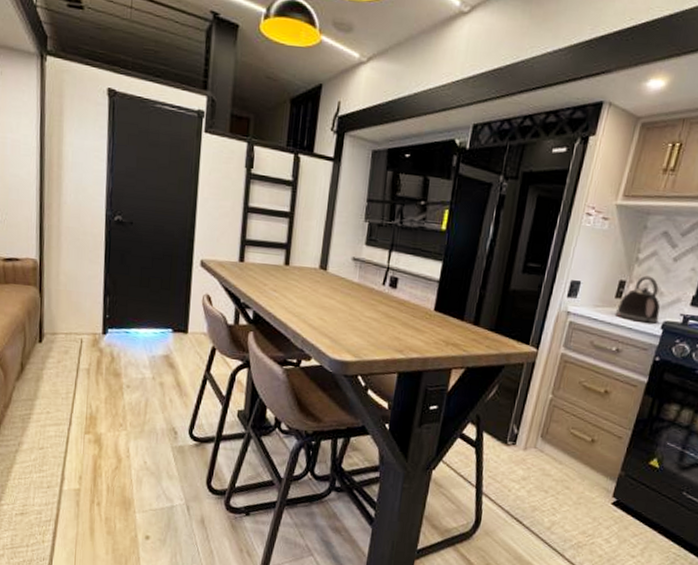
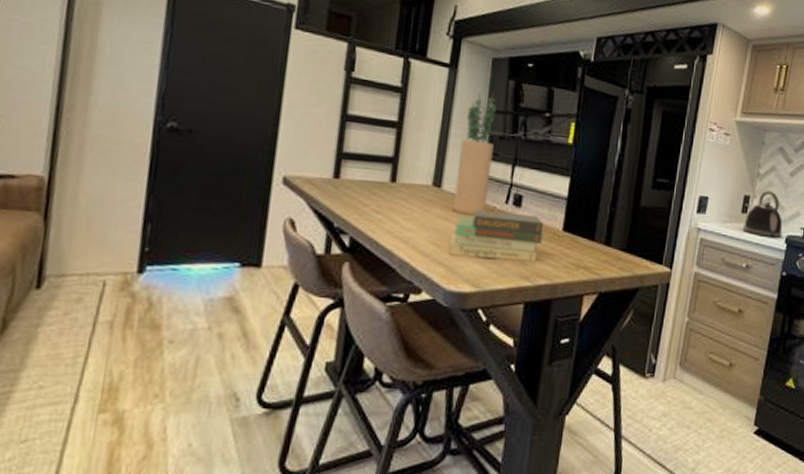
books: none [333,290,416,337] -> present [449,209,543,261]
vase: none [337,183,377,295] -> present [453,93,498,215]

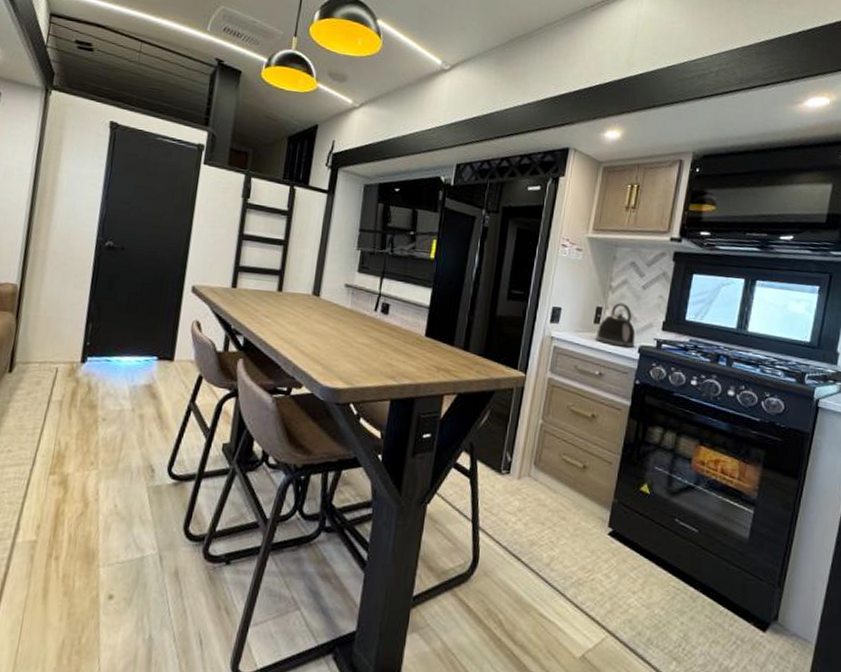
books: present [449,209,543,261] -> none [325,316,408,363]
vase: present [453,93,498,215] -> none [329,215,368,321]

